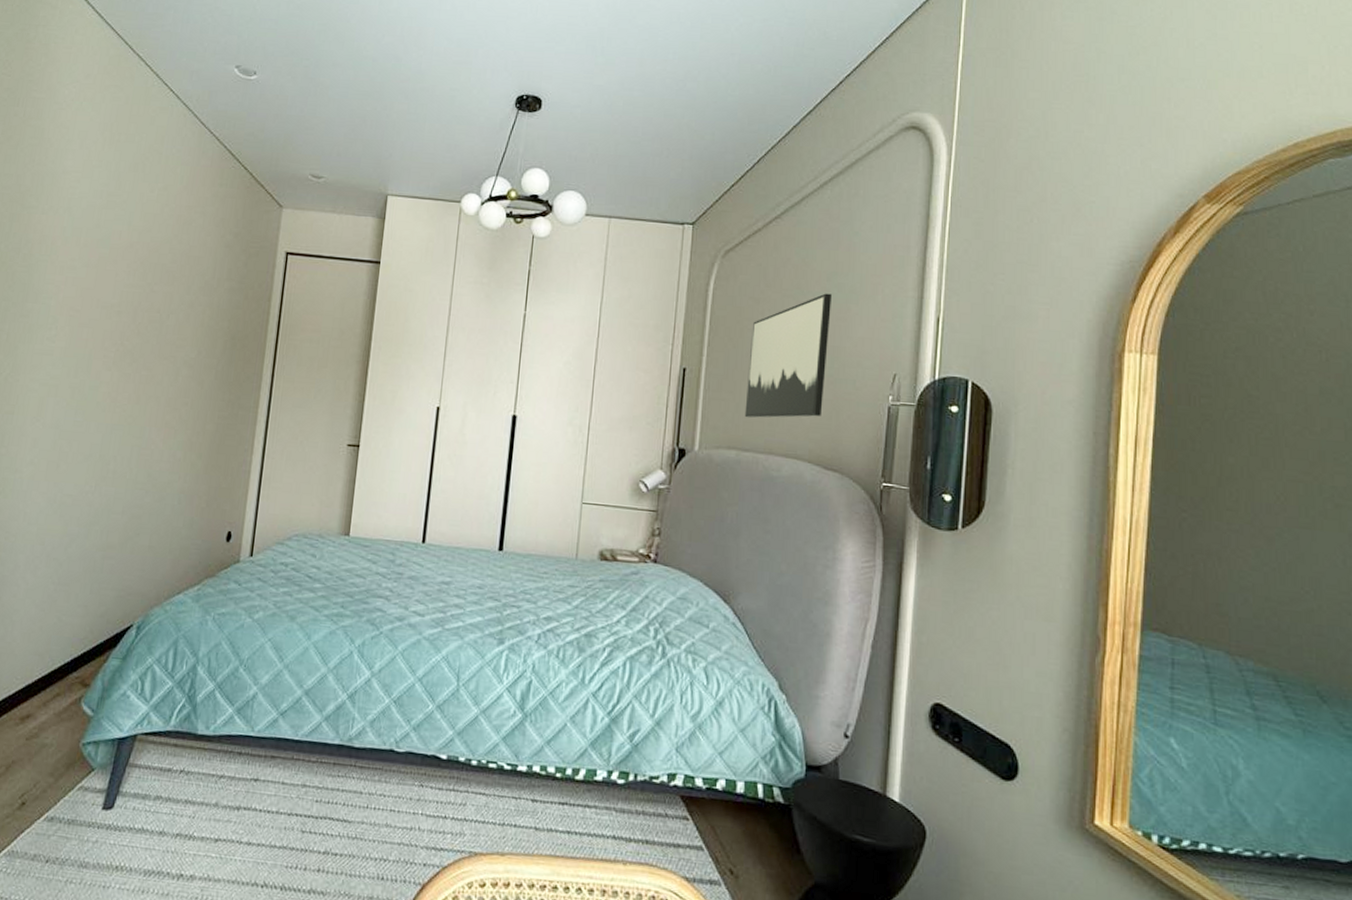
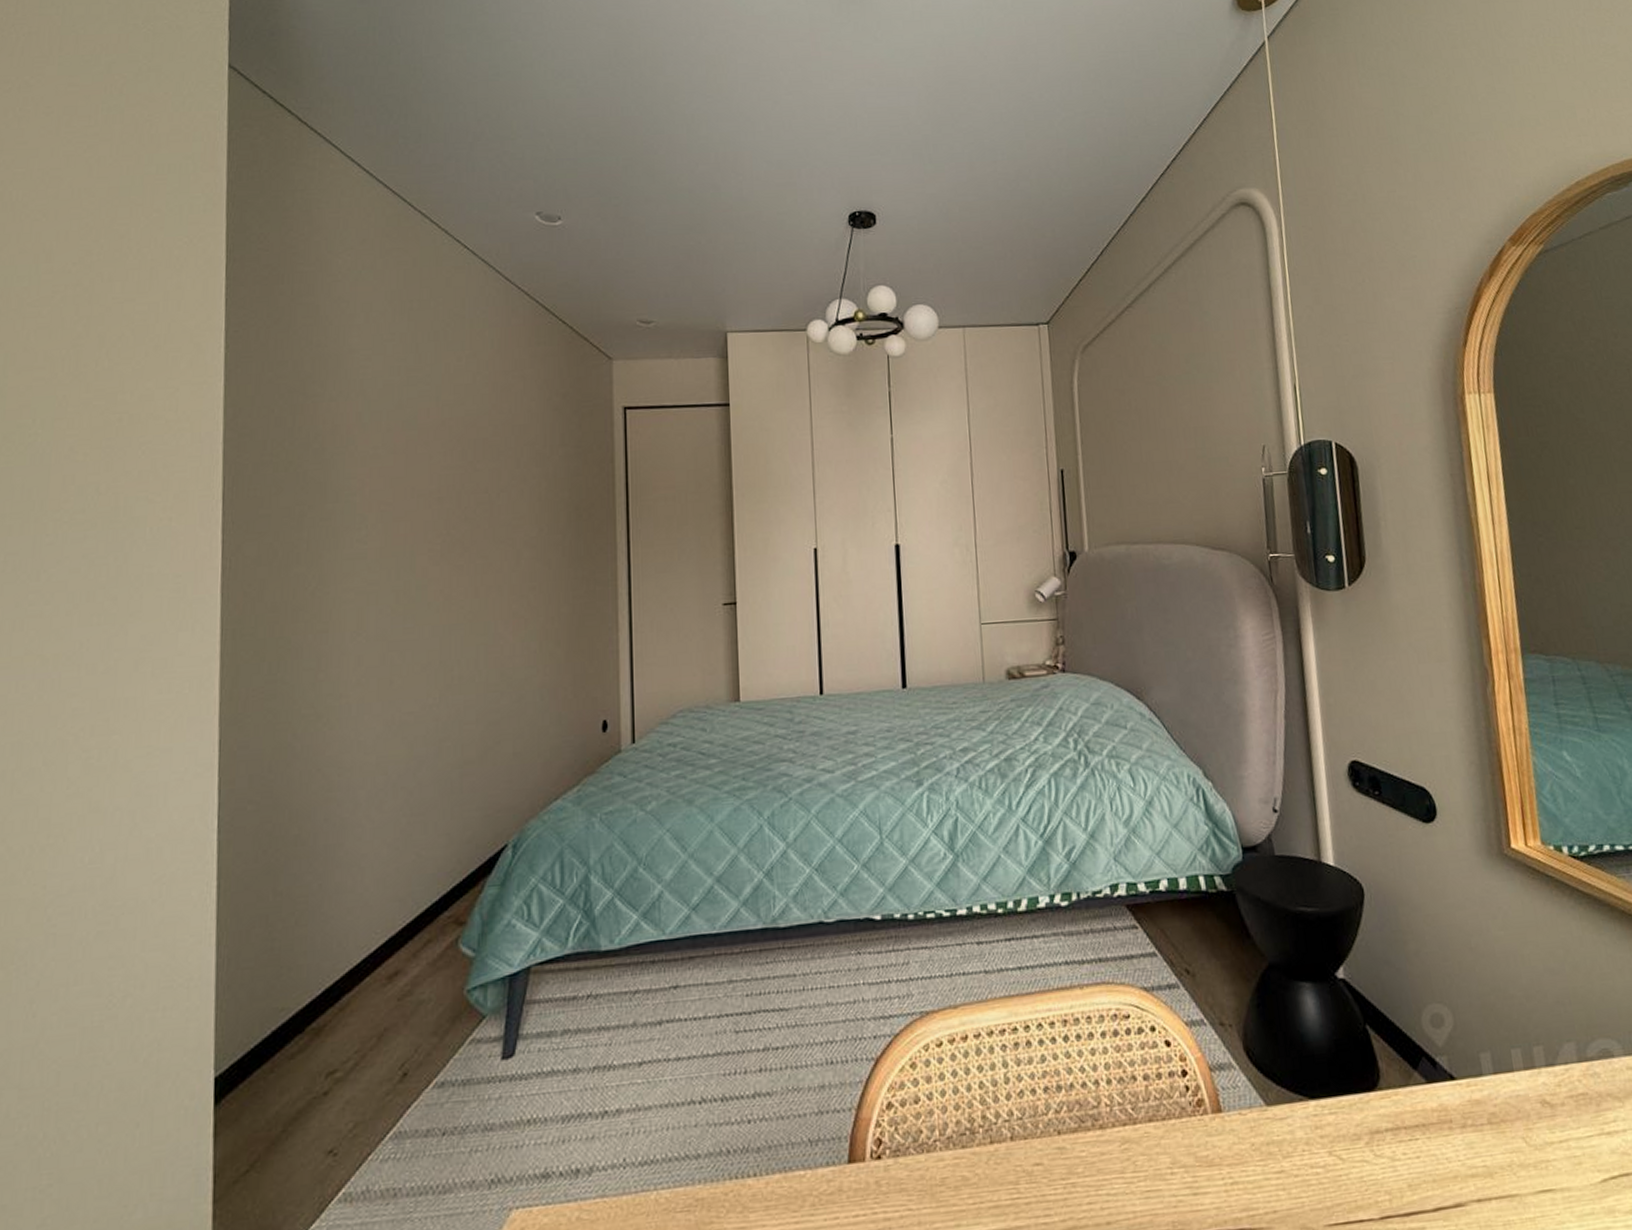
wall art: present [744,293,832,418] -> none [1122,375,1202,511]

